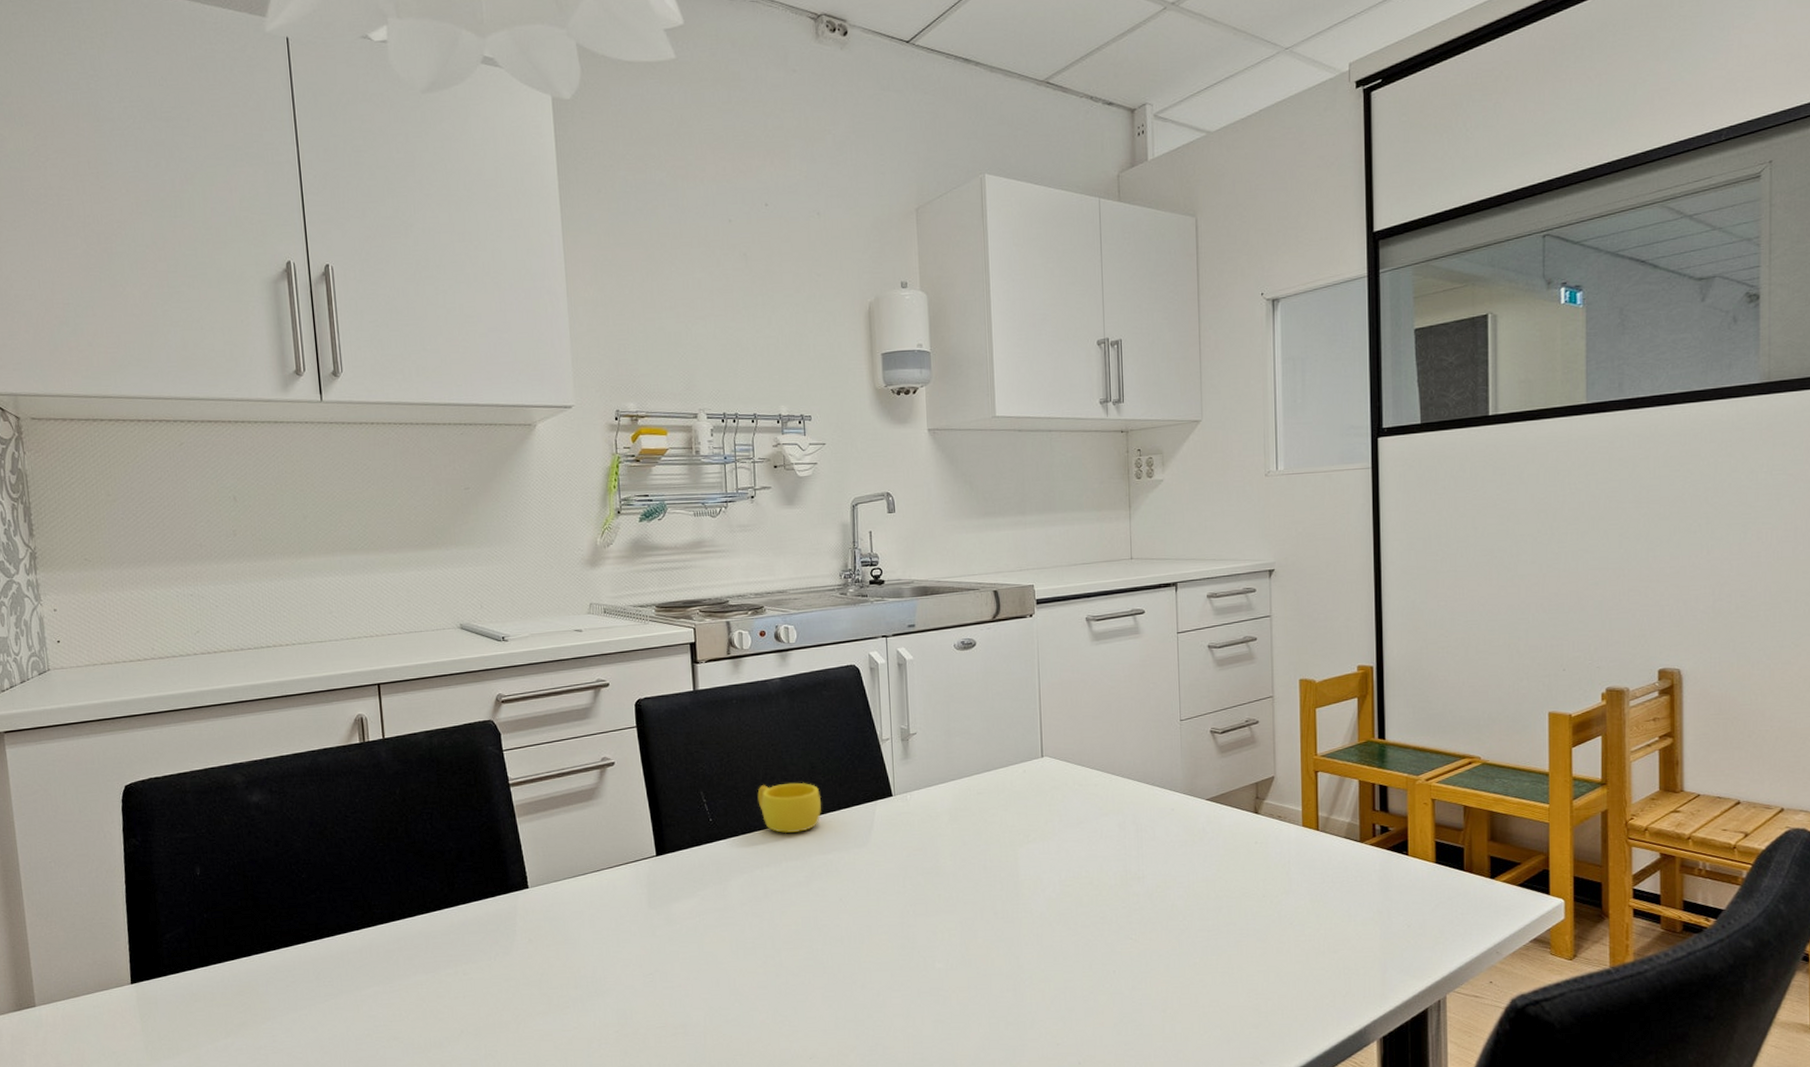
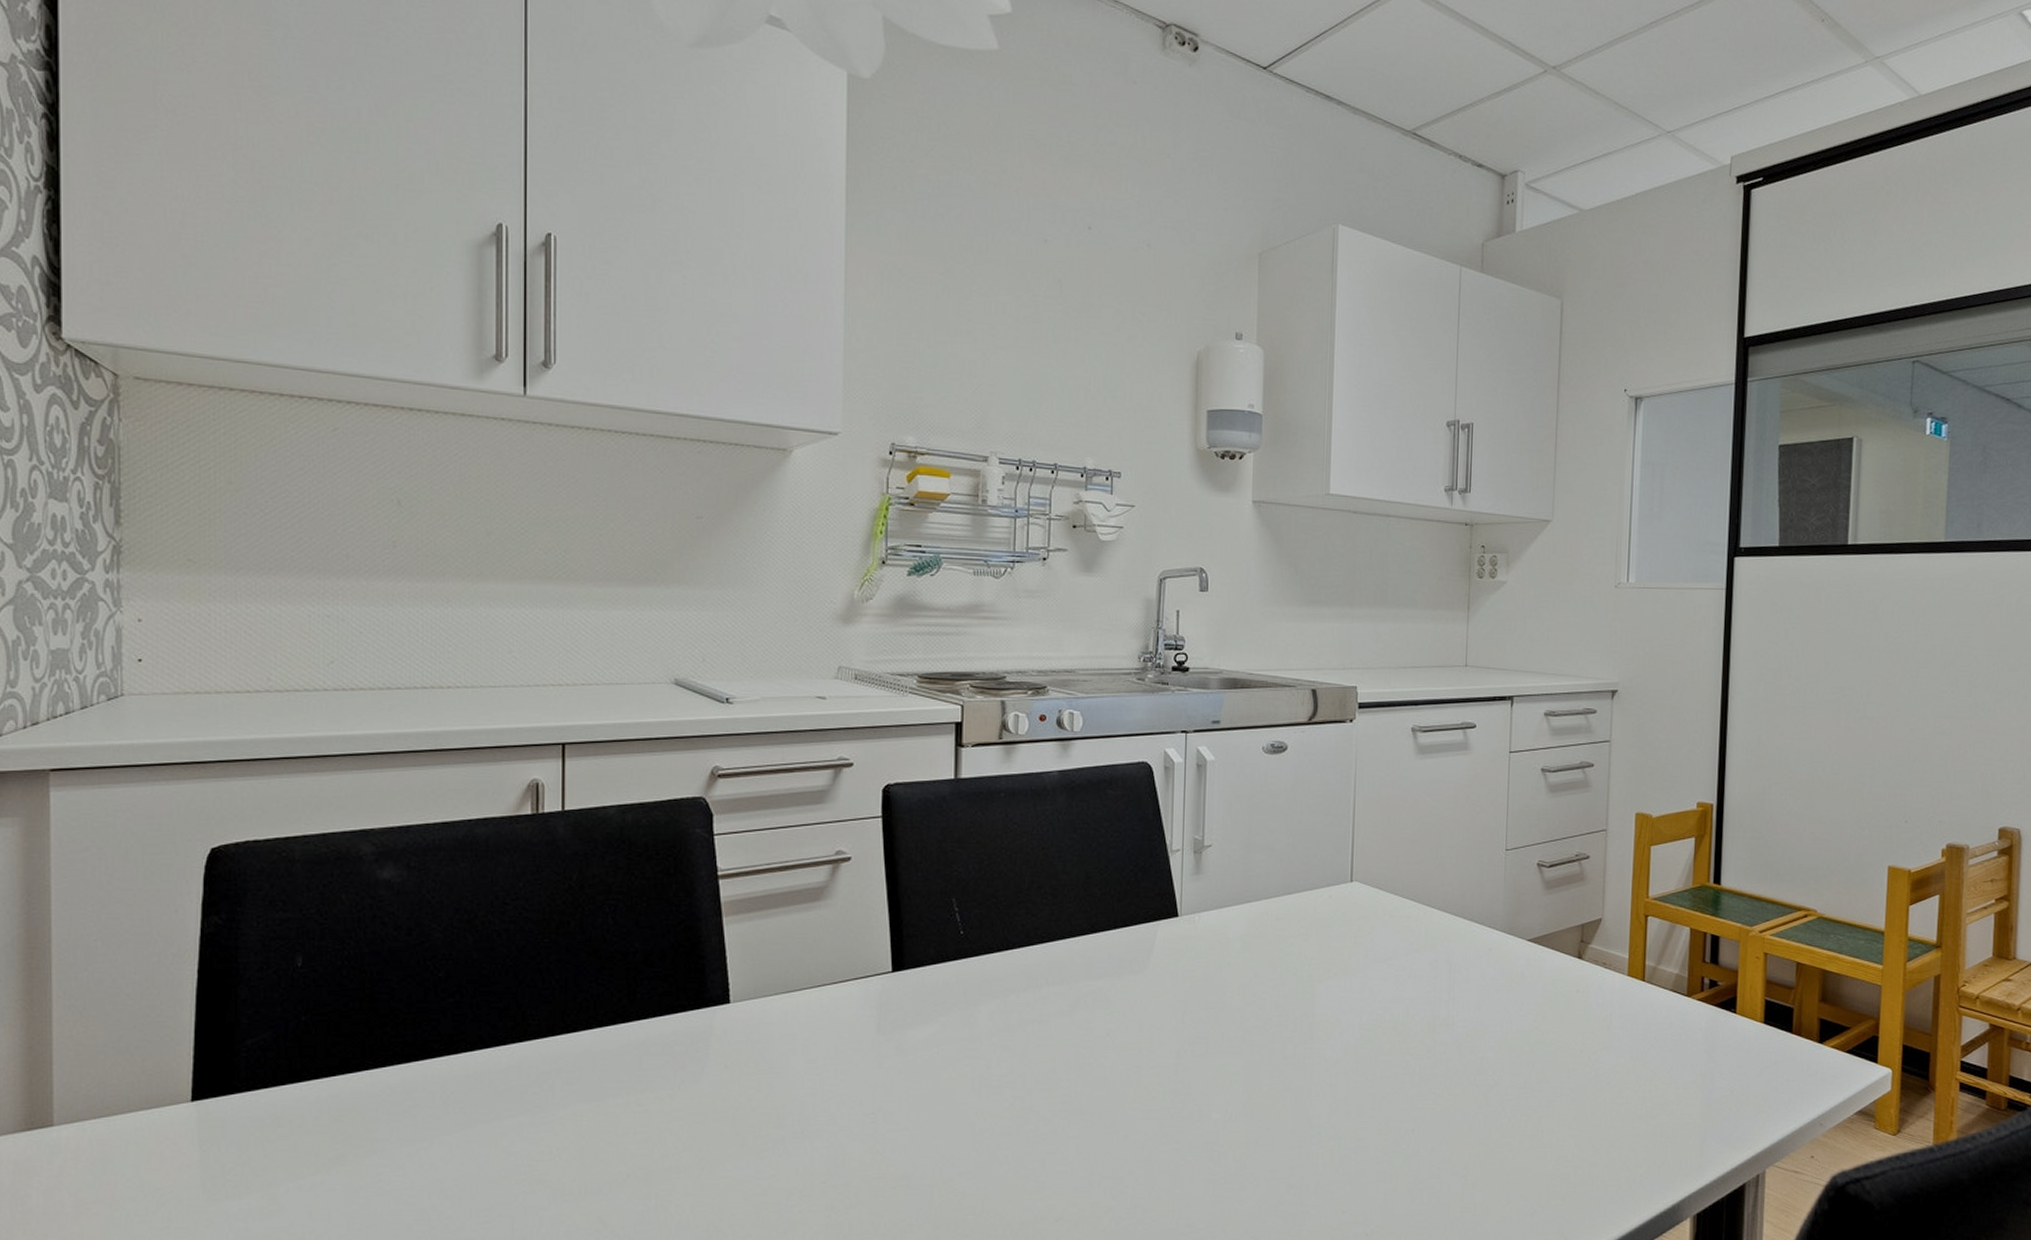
cup: present [757,782,822,834] -> none [1020,894,1096,954]

